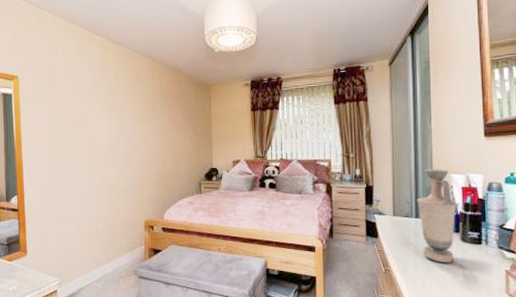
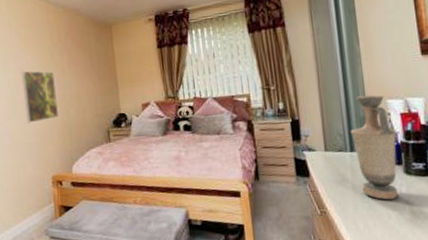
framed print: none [123,122,155,170] -> present [21,71,59,123]

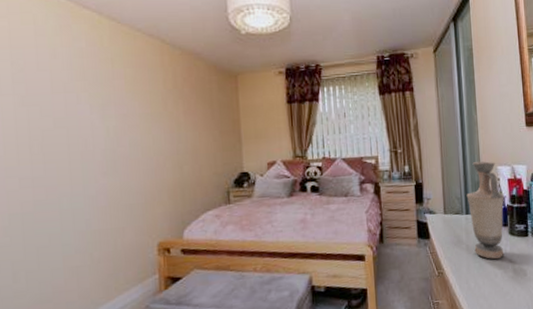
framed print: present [21,71,59,123] -> none [124,119,169,181]

